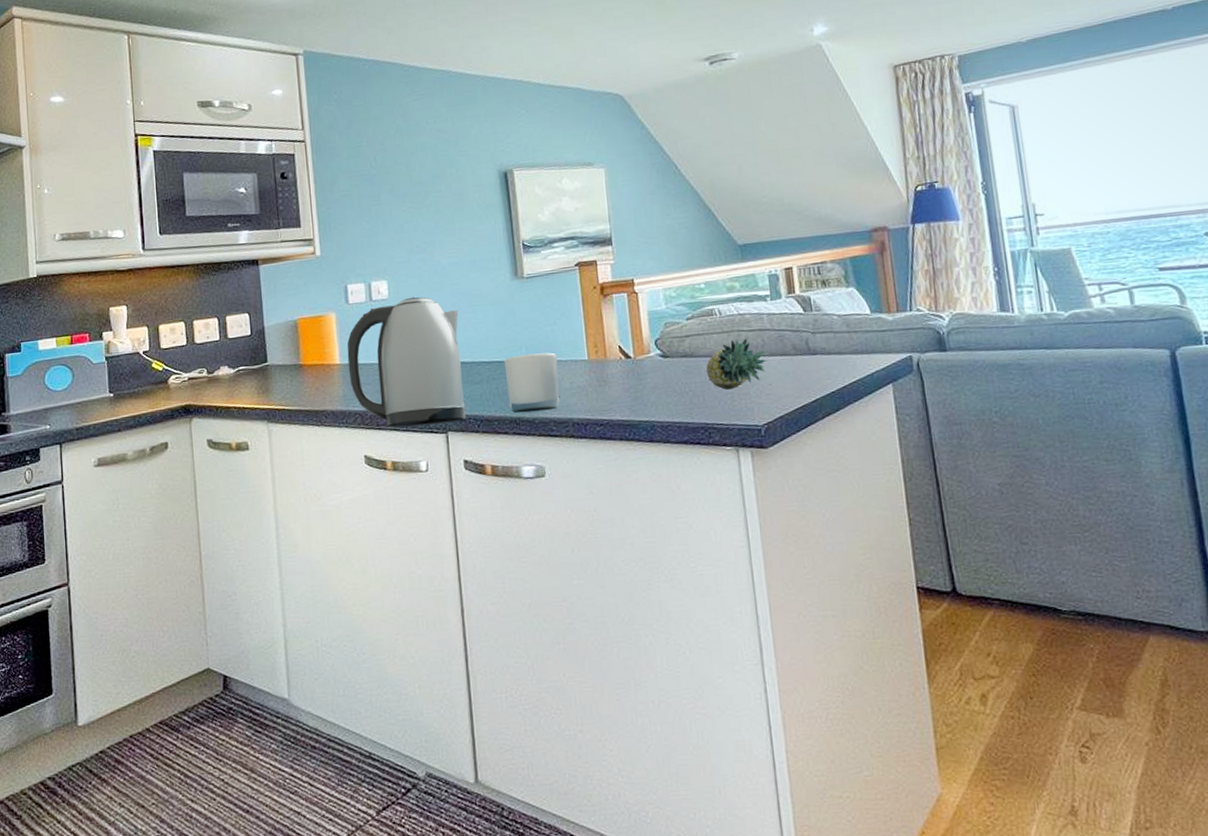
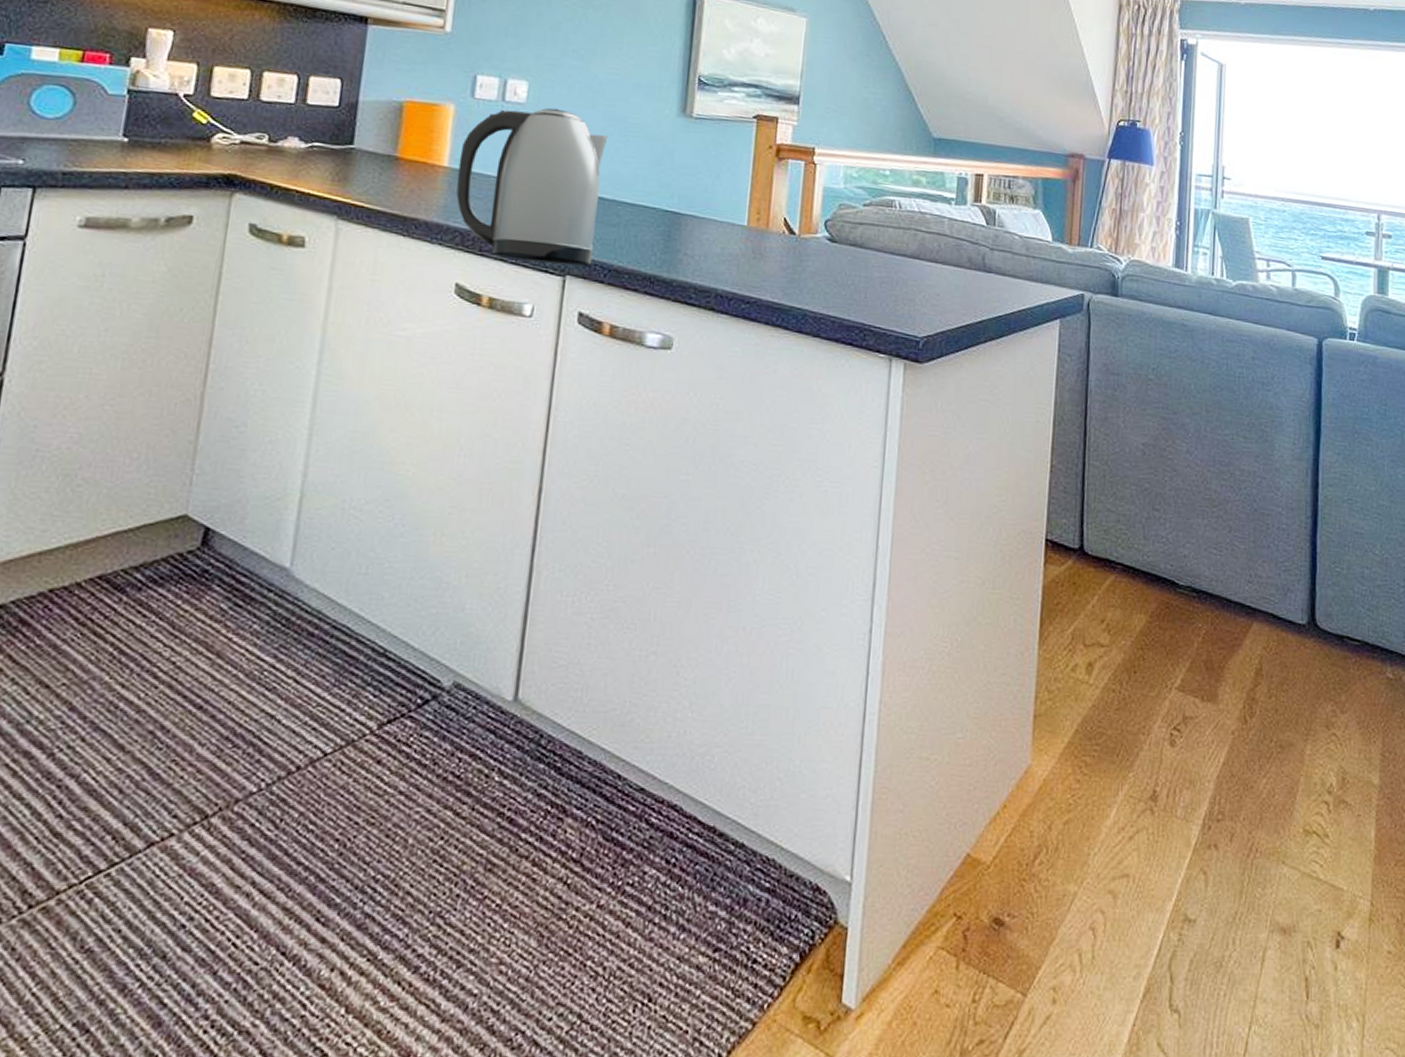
mug: present [504,352,560,413] -> none [646,203,713,275]
fruit: present [706,338,771,390] -> none [874,237,945,292]

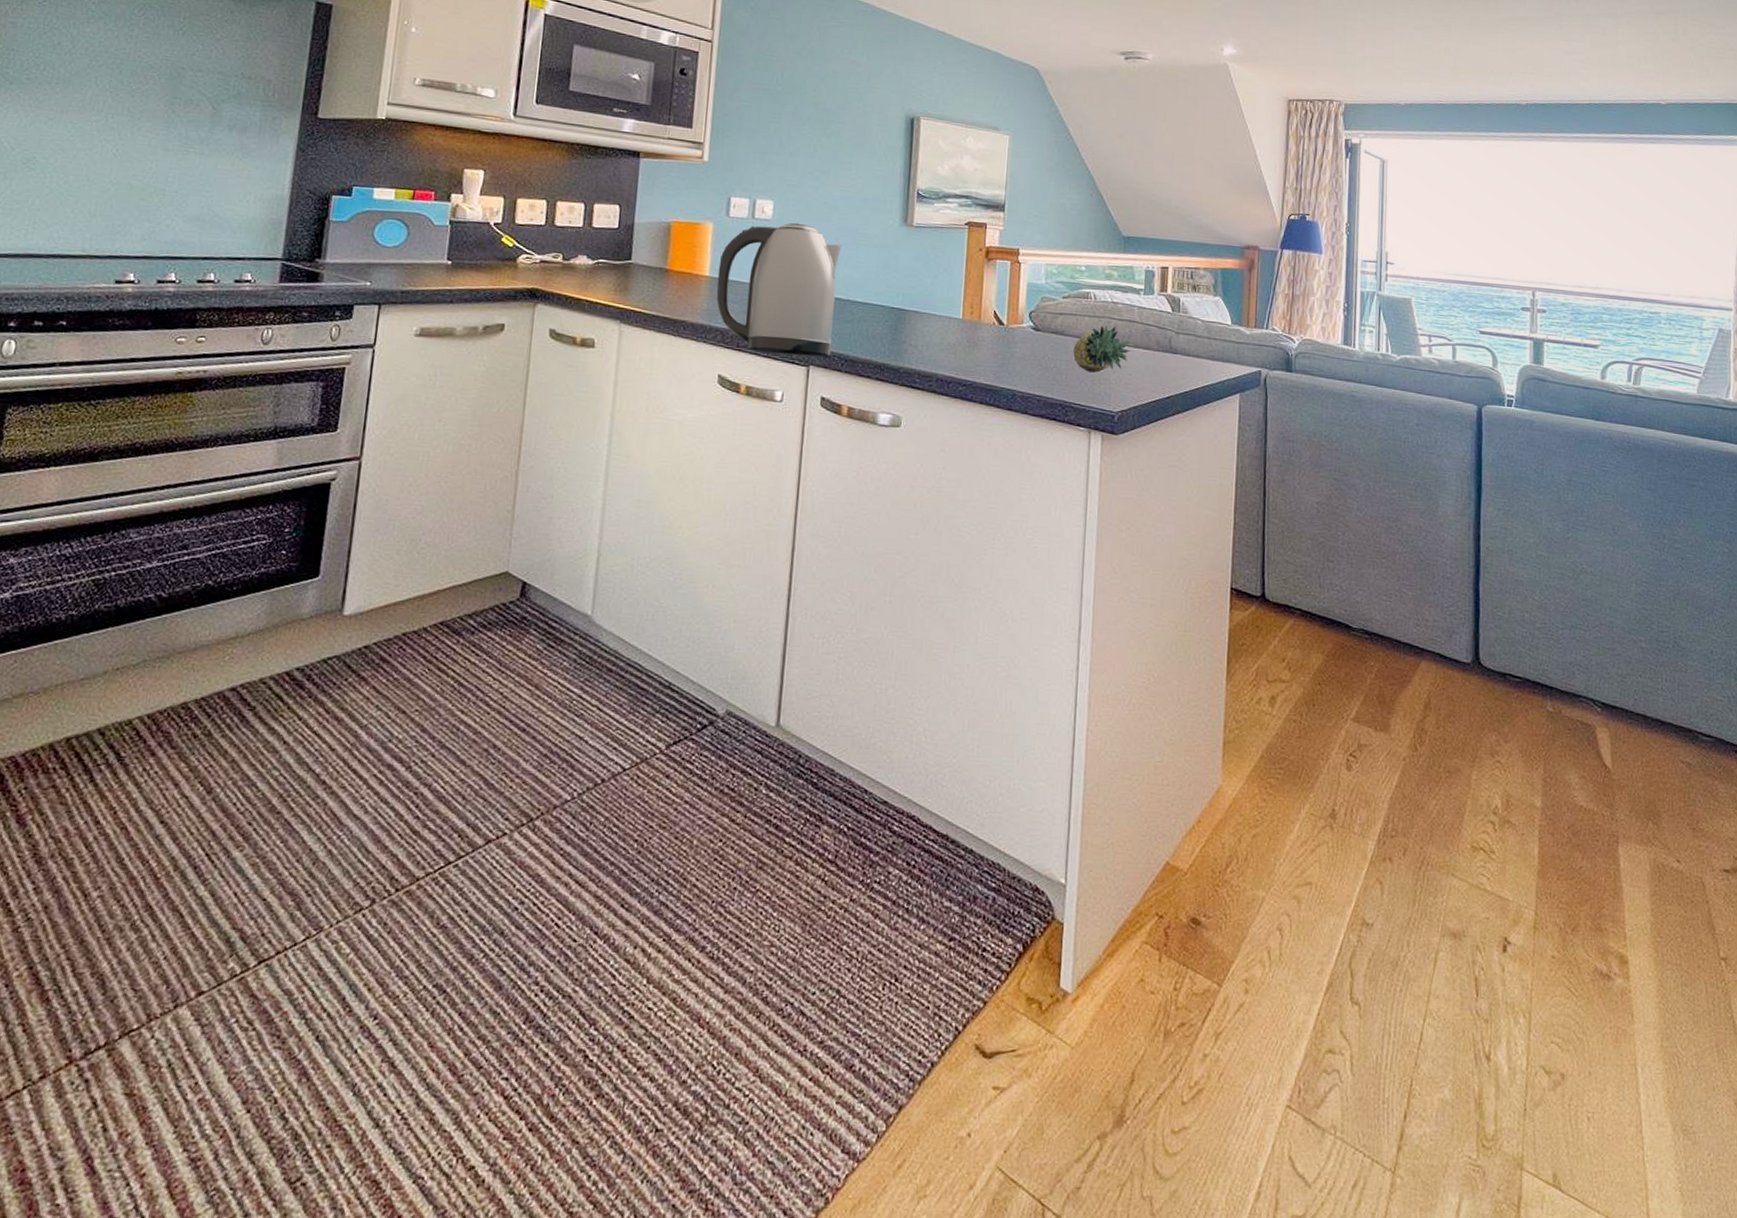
fruit: none [874,237,945,292] -> present [1073,324,1136,373]

